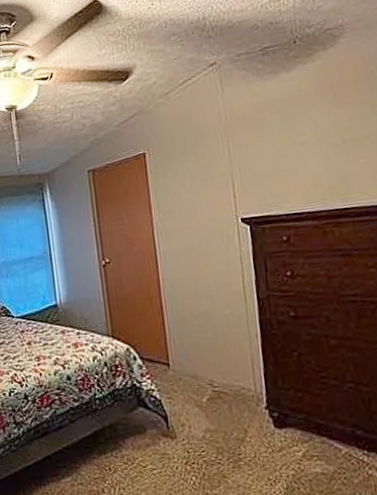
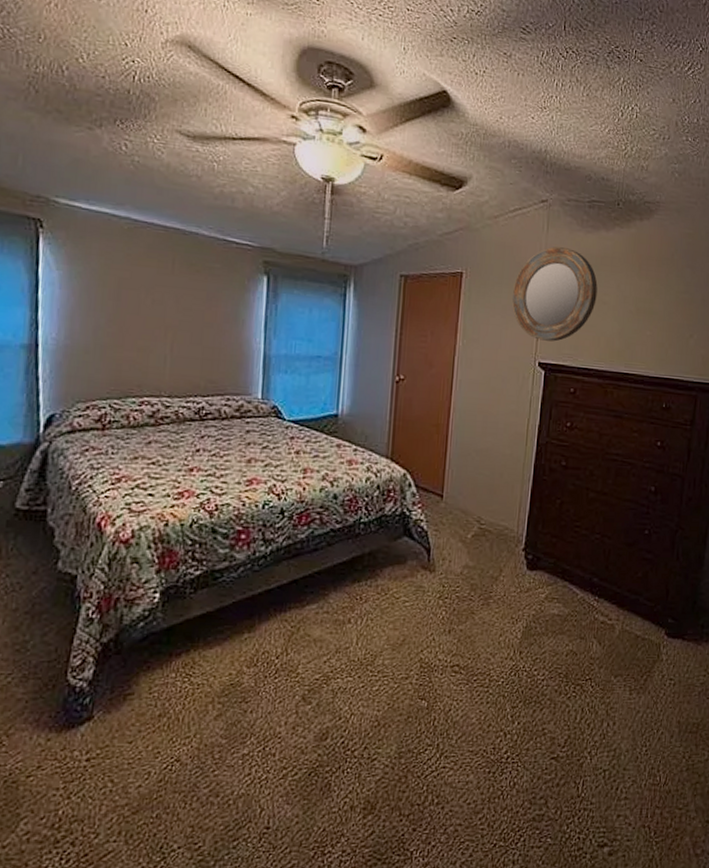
home mirror: none [198,100,292,197] -> present [511,246,598,342]

